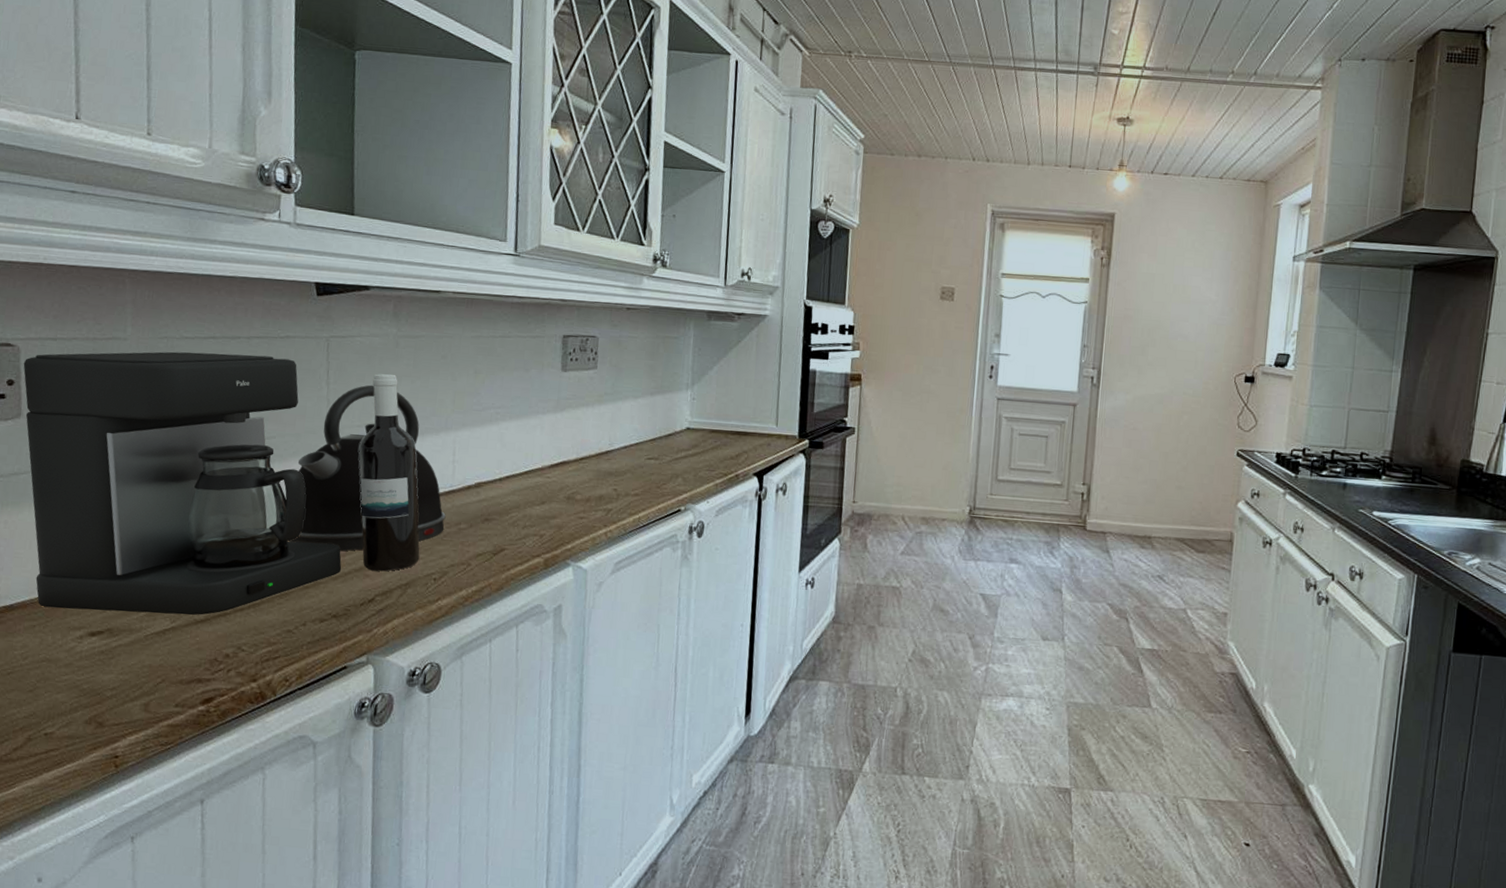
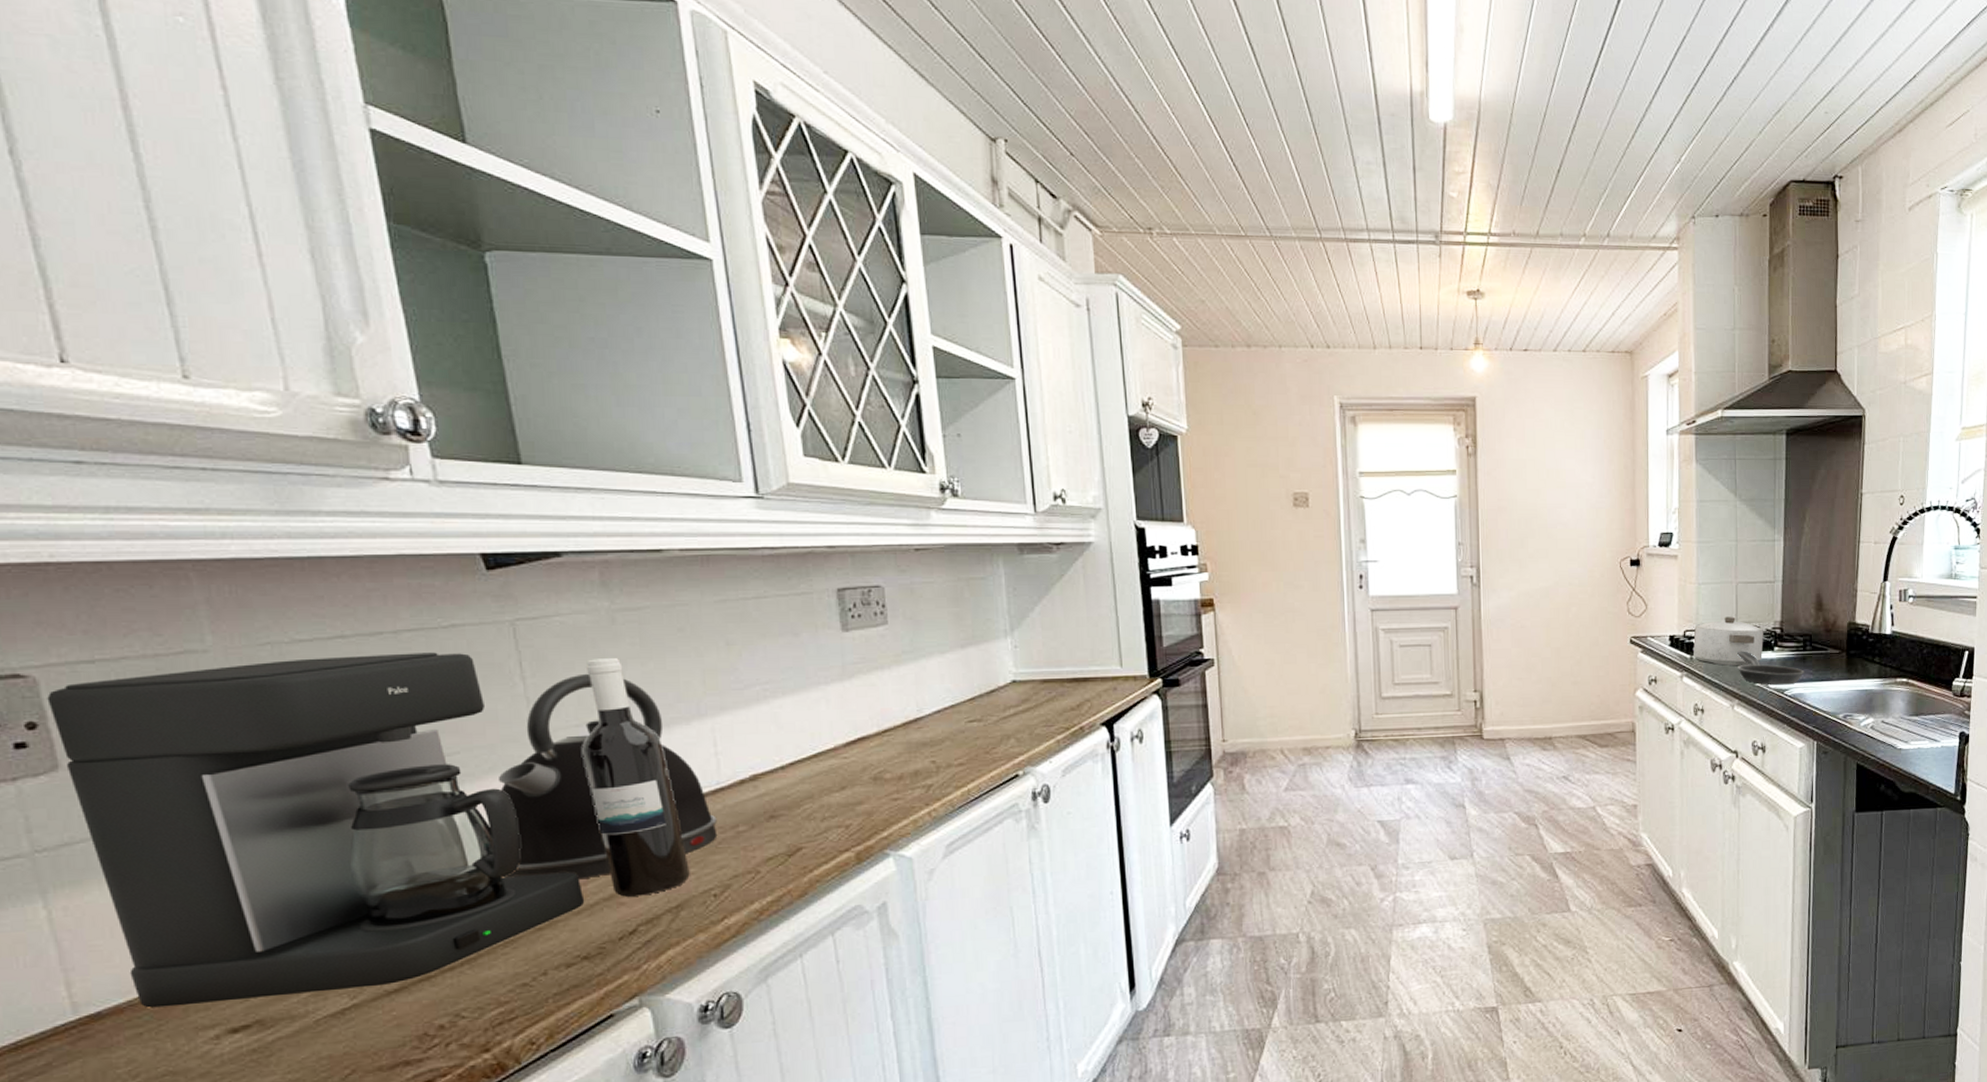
cooking pot: none [1299,440,1373,492] -> present [1693,616,1764,666]
frying pan: none [1342,475,1411,515] -> present [1736,651,1805,685]

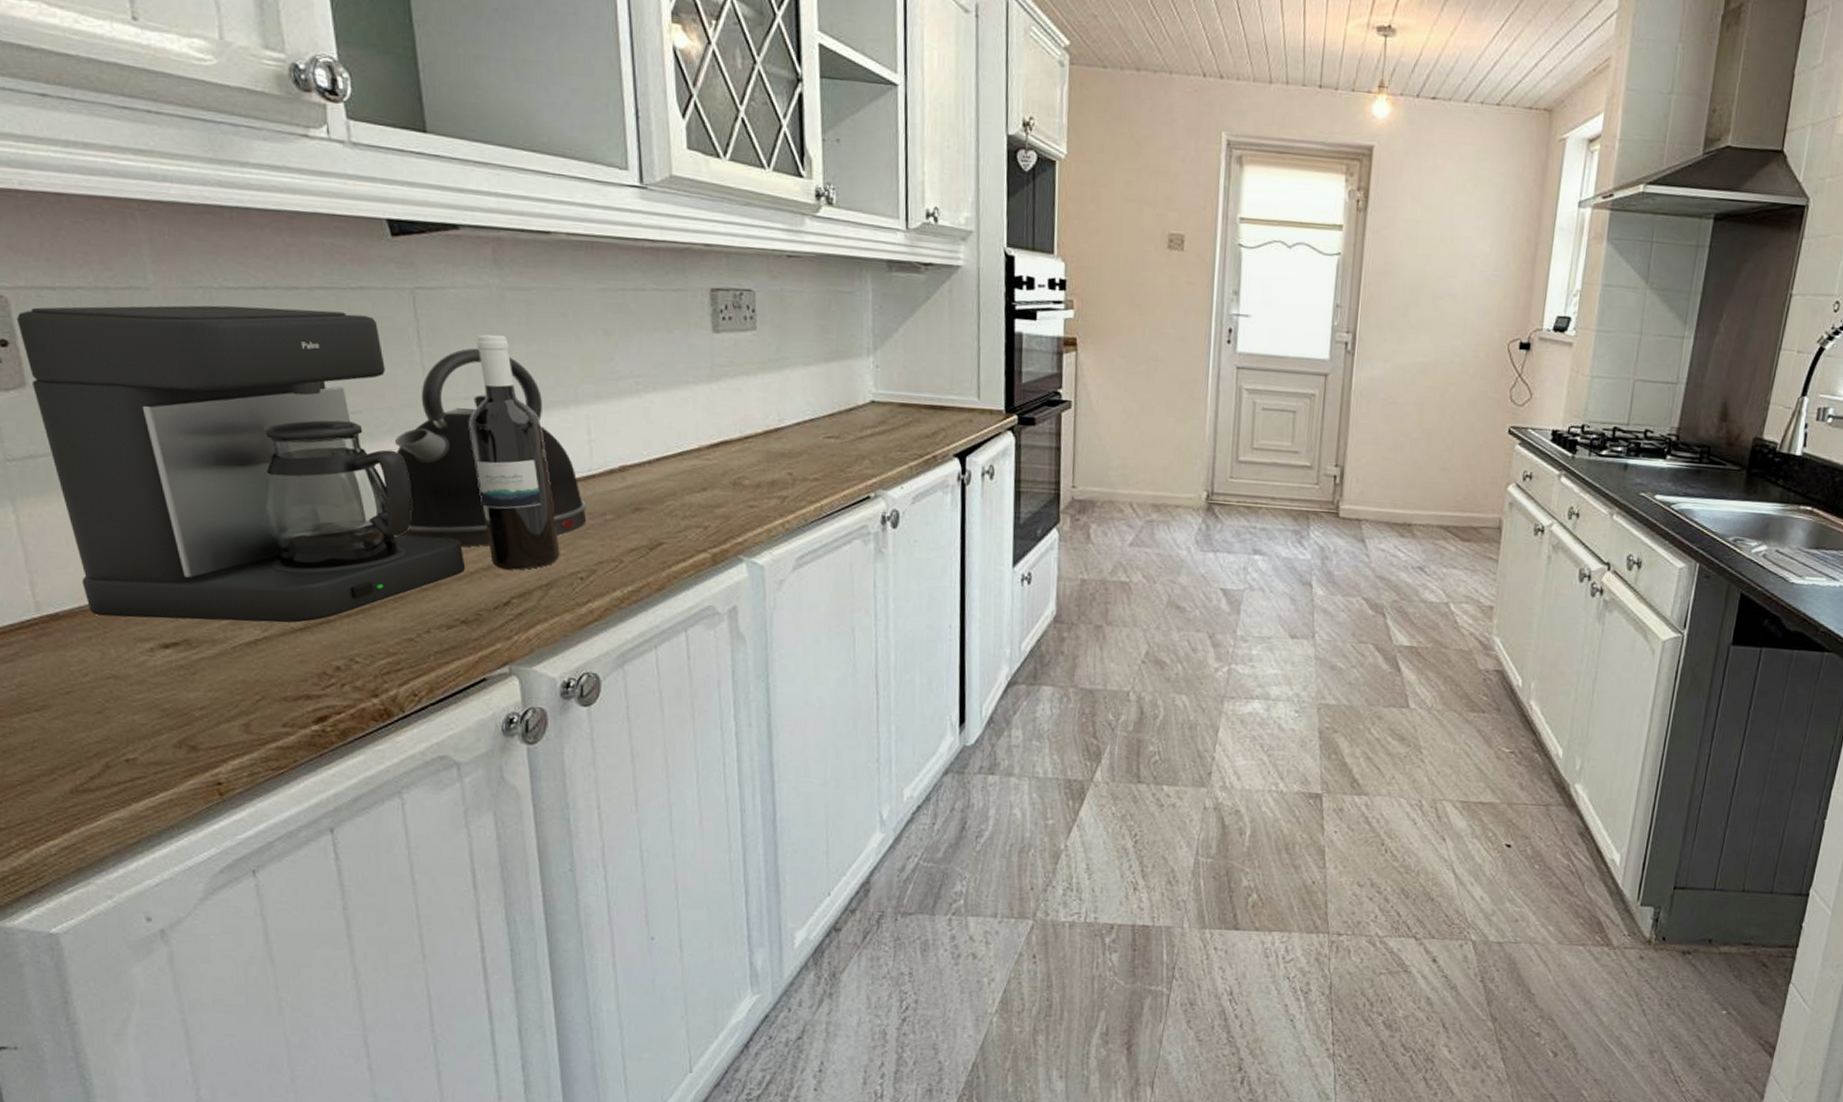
cooking pot: present [1693,616,1764,666] -> none [1576,416,1659,473]
frying pan: present [1736,651,1805,685] -> none [1623,455,1697,498]

